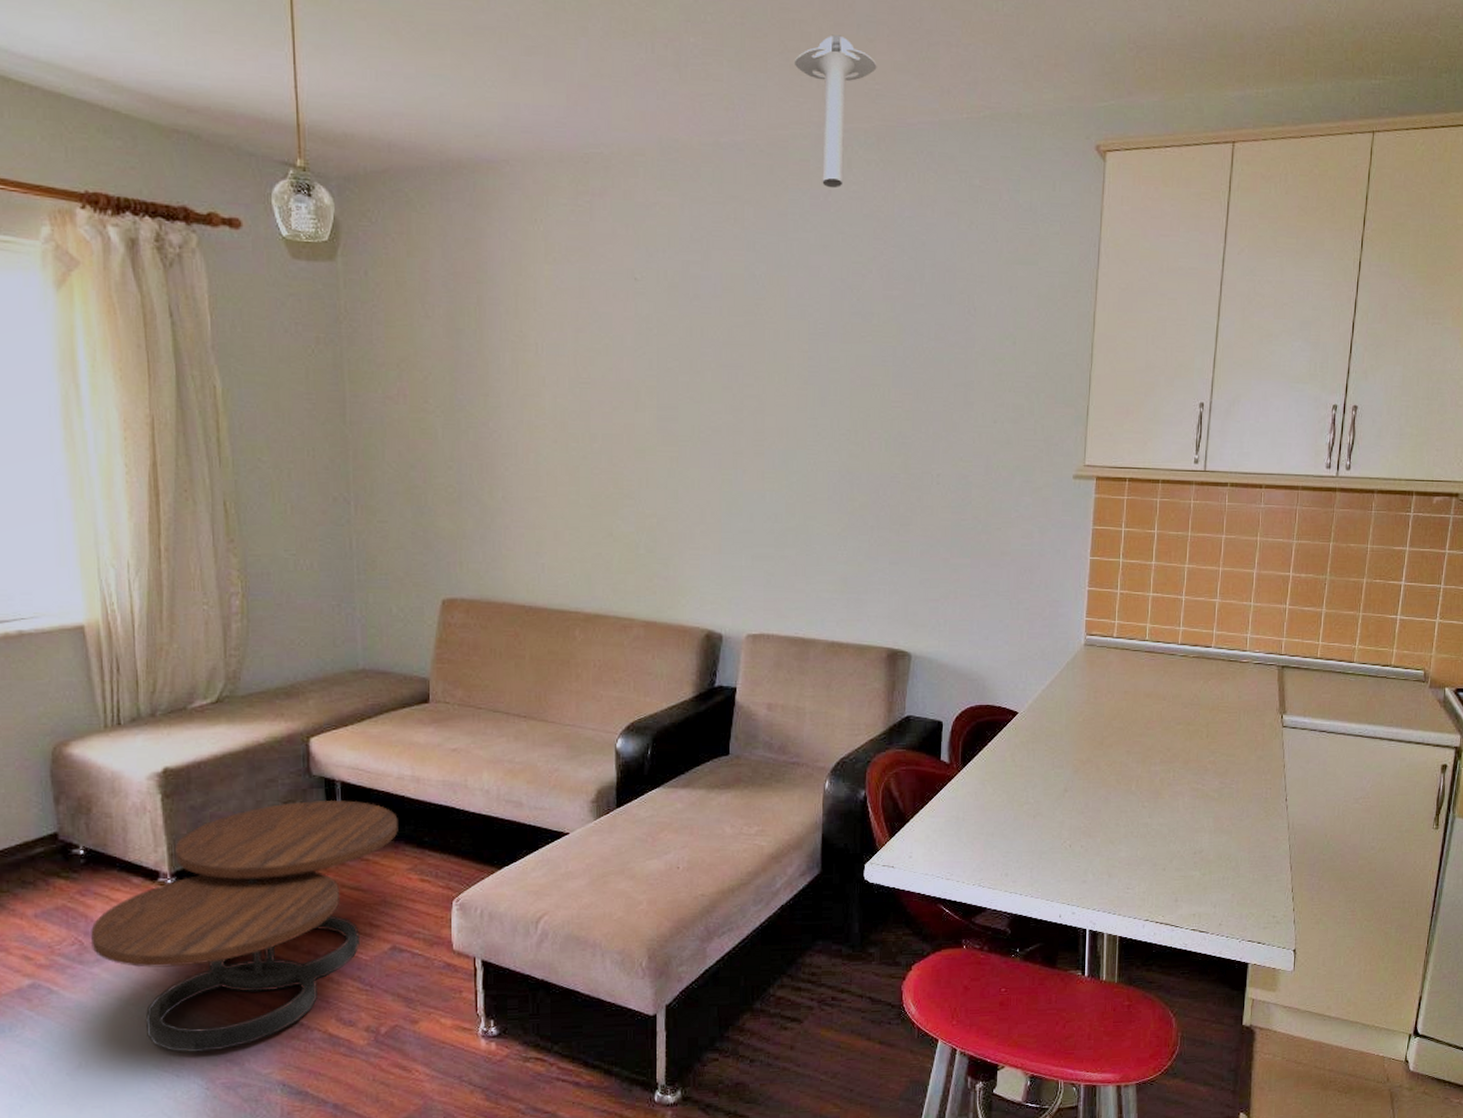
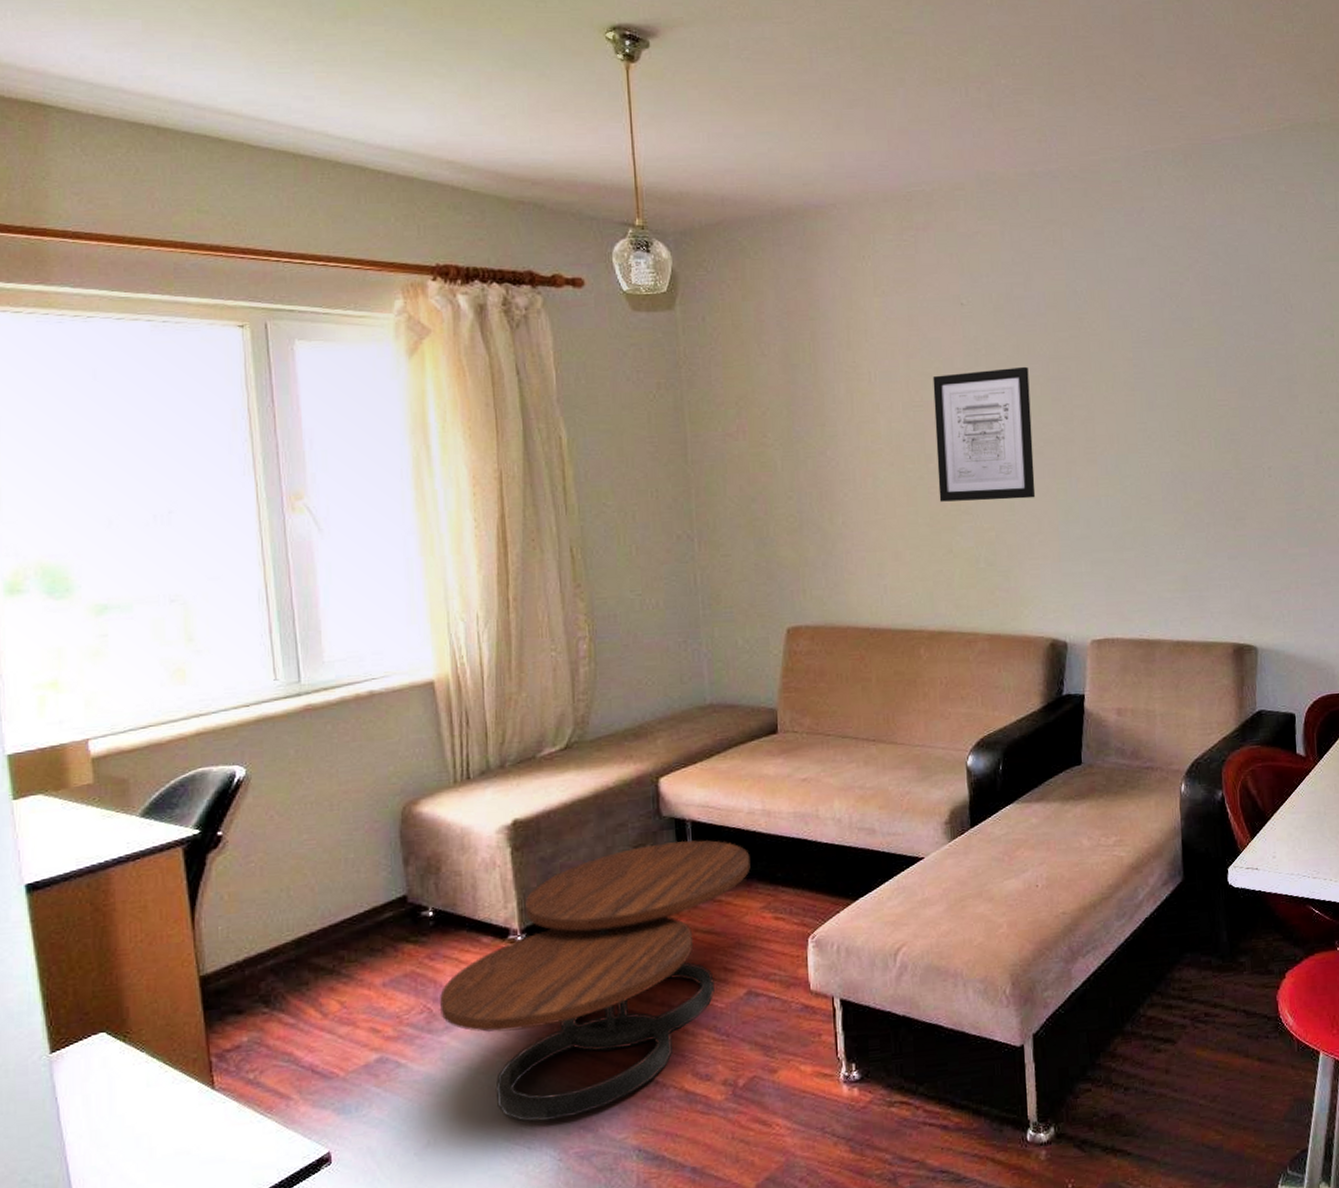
wall art: none [601,350,700,487] -> present [932,366,1036,502]
ceiling light: present [794,34,877,189] -> none [1100,66,1179,205]

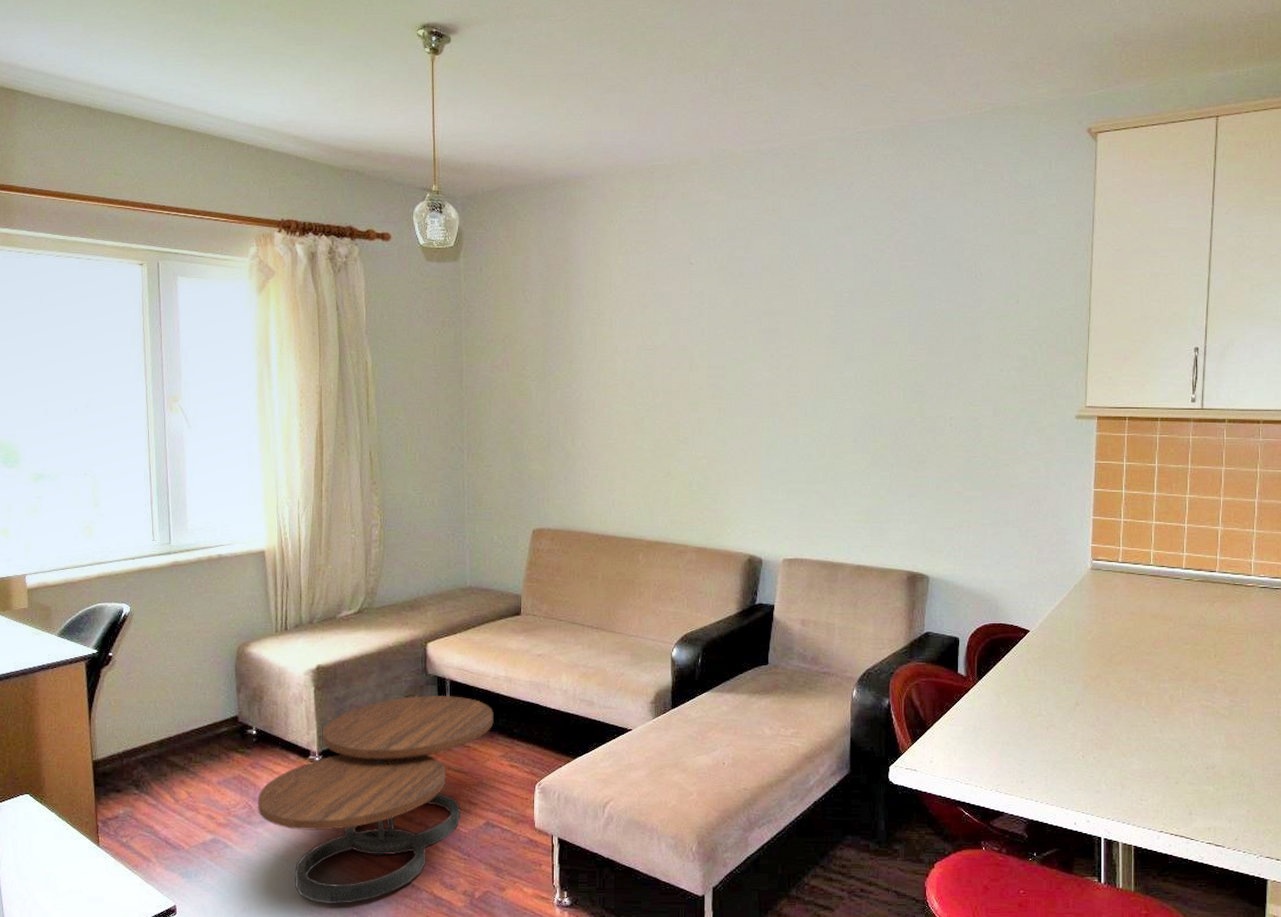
wall art: present [932,366,1036,502] -> none [662,319,744,433]

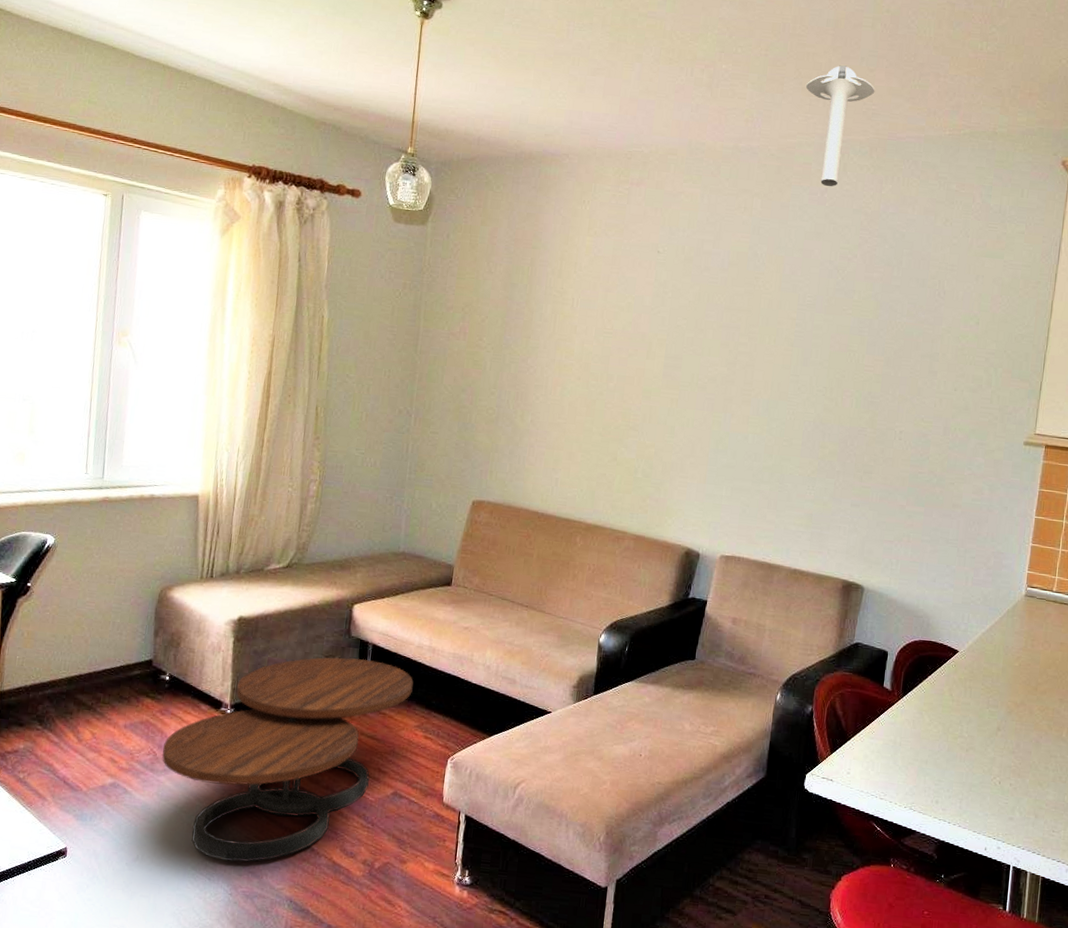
ceiling light: none [821,56,892,180] -> present [805,65,875,187]

